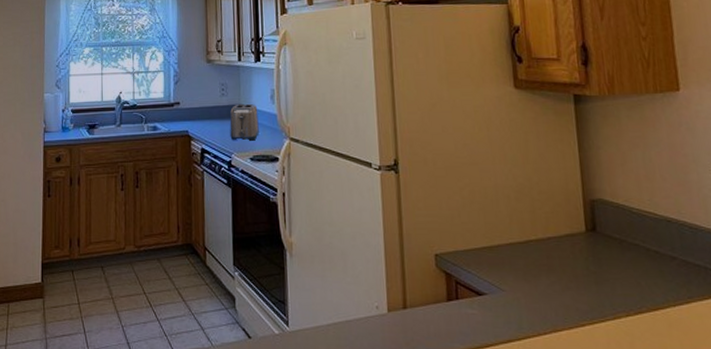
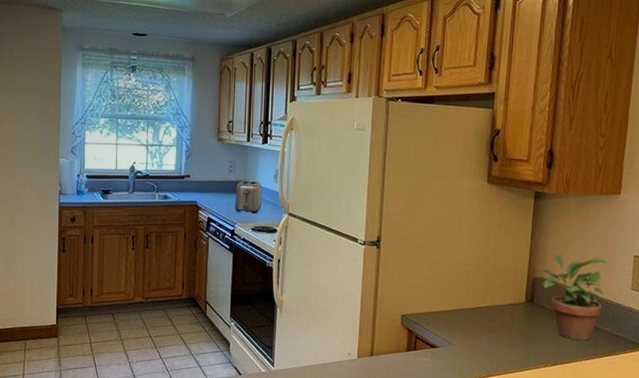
potted plant: none [599,169,690,279] -> present [542,254,610,341]

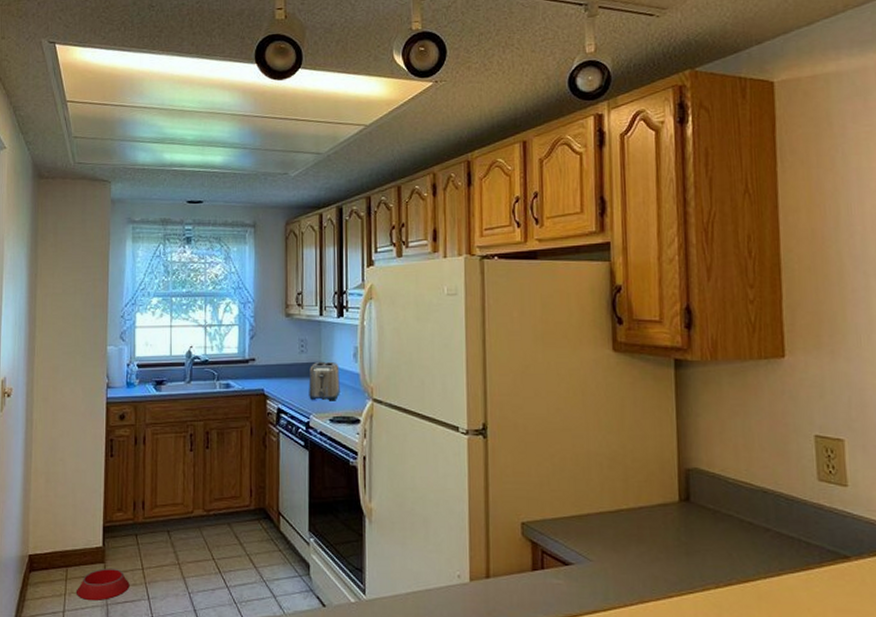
pet bowl: none [34,341,80,367] -> present [77,568,130,600]
potted plant: present [542,254,610,341] -> none [695,438,786,551]

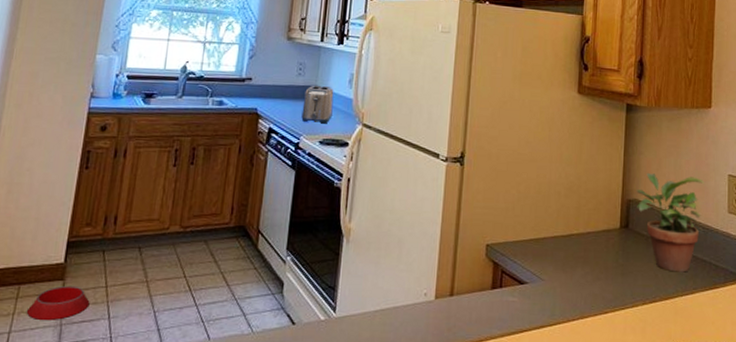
potted plant: none [695,438,786,551] -> present [636,173,705,273]

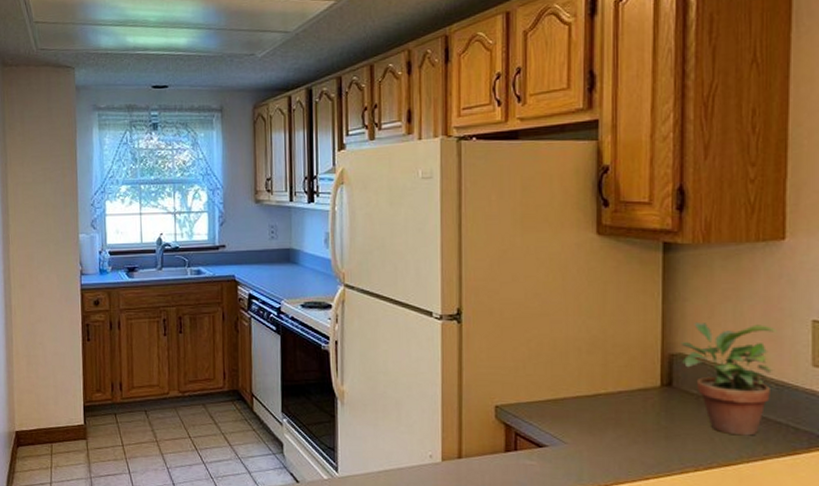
pet bowl: present [27,285,90,320] -> none [62,444,111,474]
toaster: present [301,85,334,124] -> none [279,247,311,287]

